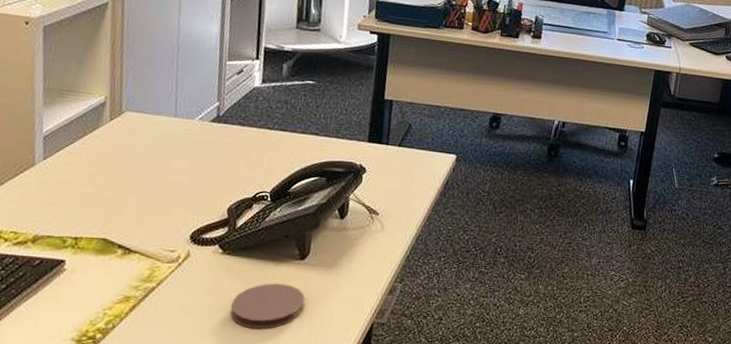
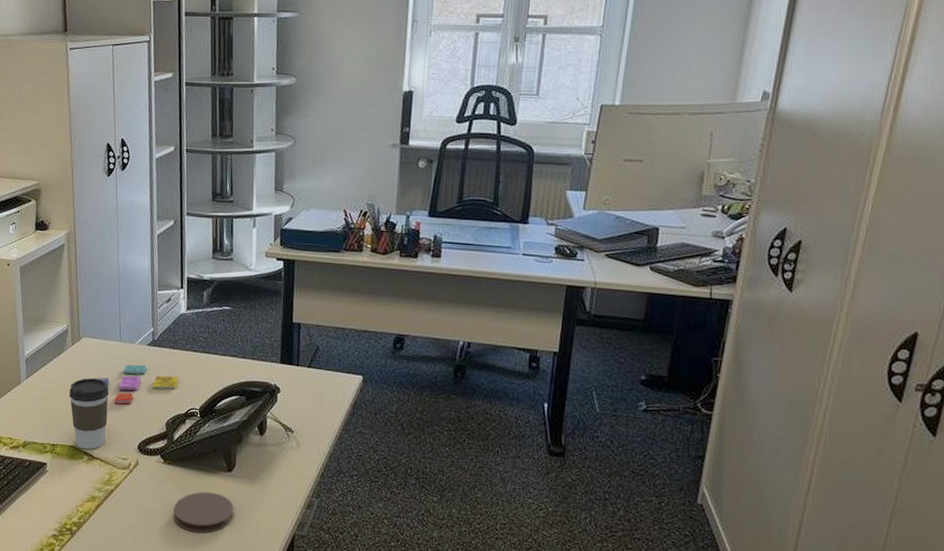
coffee cup: none [102,158,157,242] -> present [69,377,109,450]
books: none [141,143,247,189] -> present [97,364,178,405]

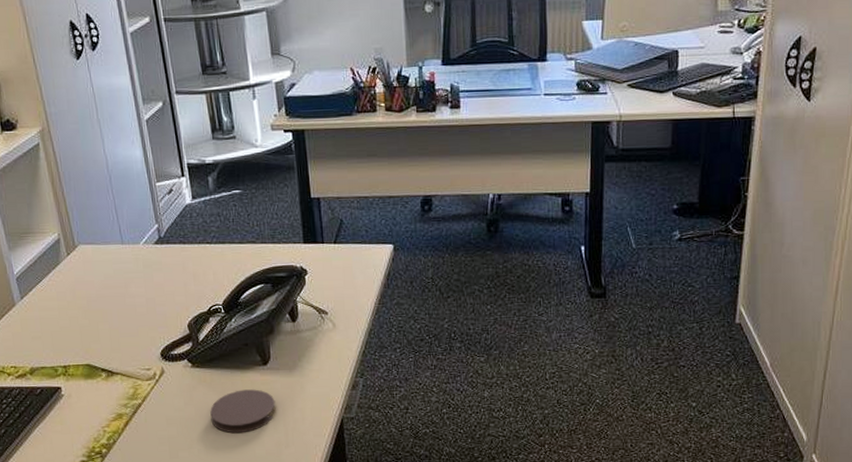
coffee cup: present [69,377,109,450] -> none [73,287,124,366]
books: present [97,364,178,405] -> none [102,265,195,312]

